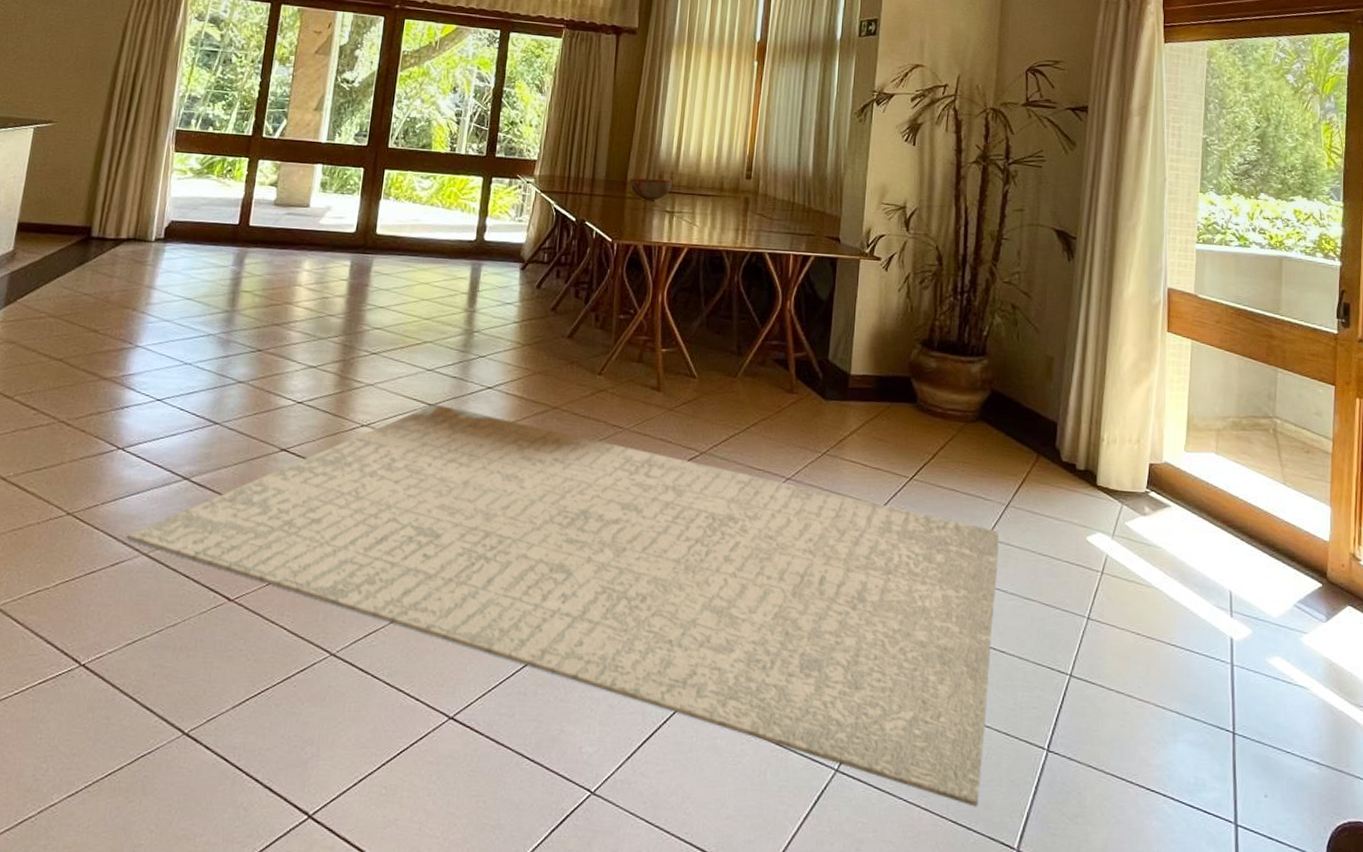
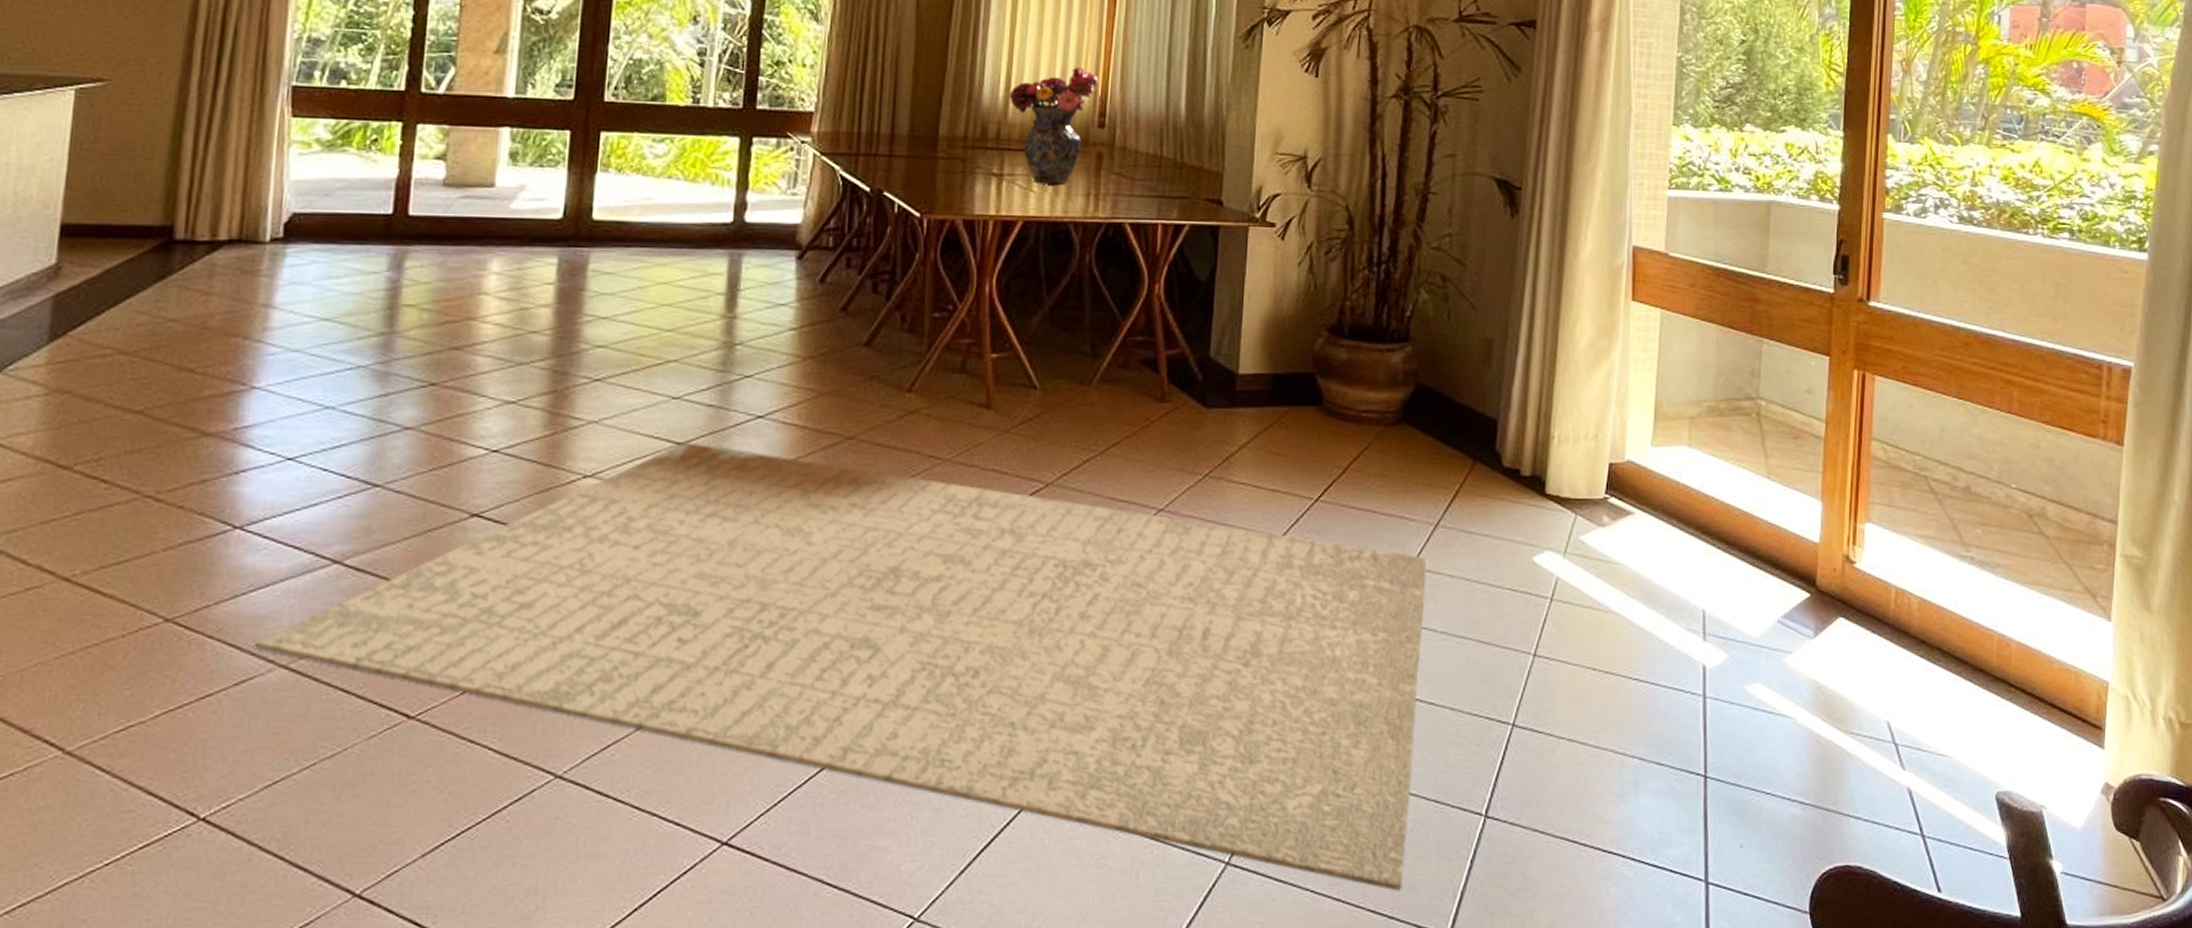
bowl: present [630,178,673,201] -> none [943,131,1001,162]
flower arrangement: none [680,132,748,222] -> present [1009,67,1100,185]

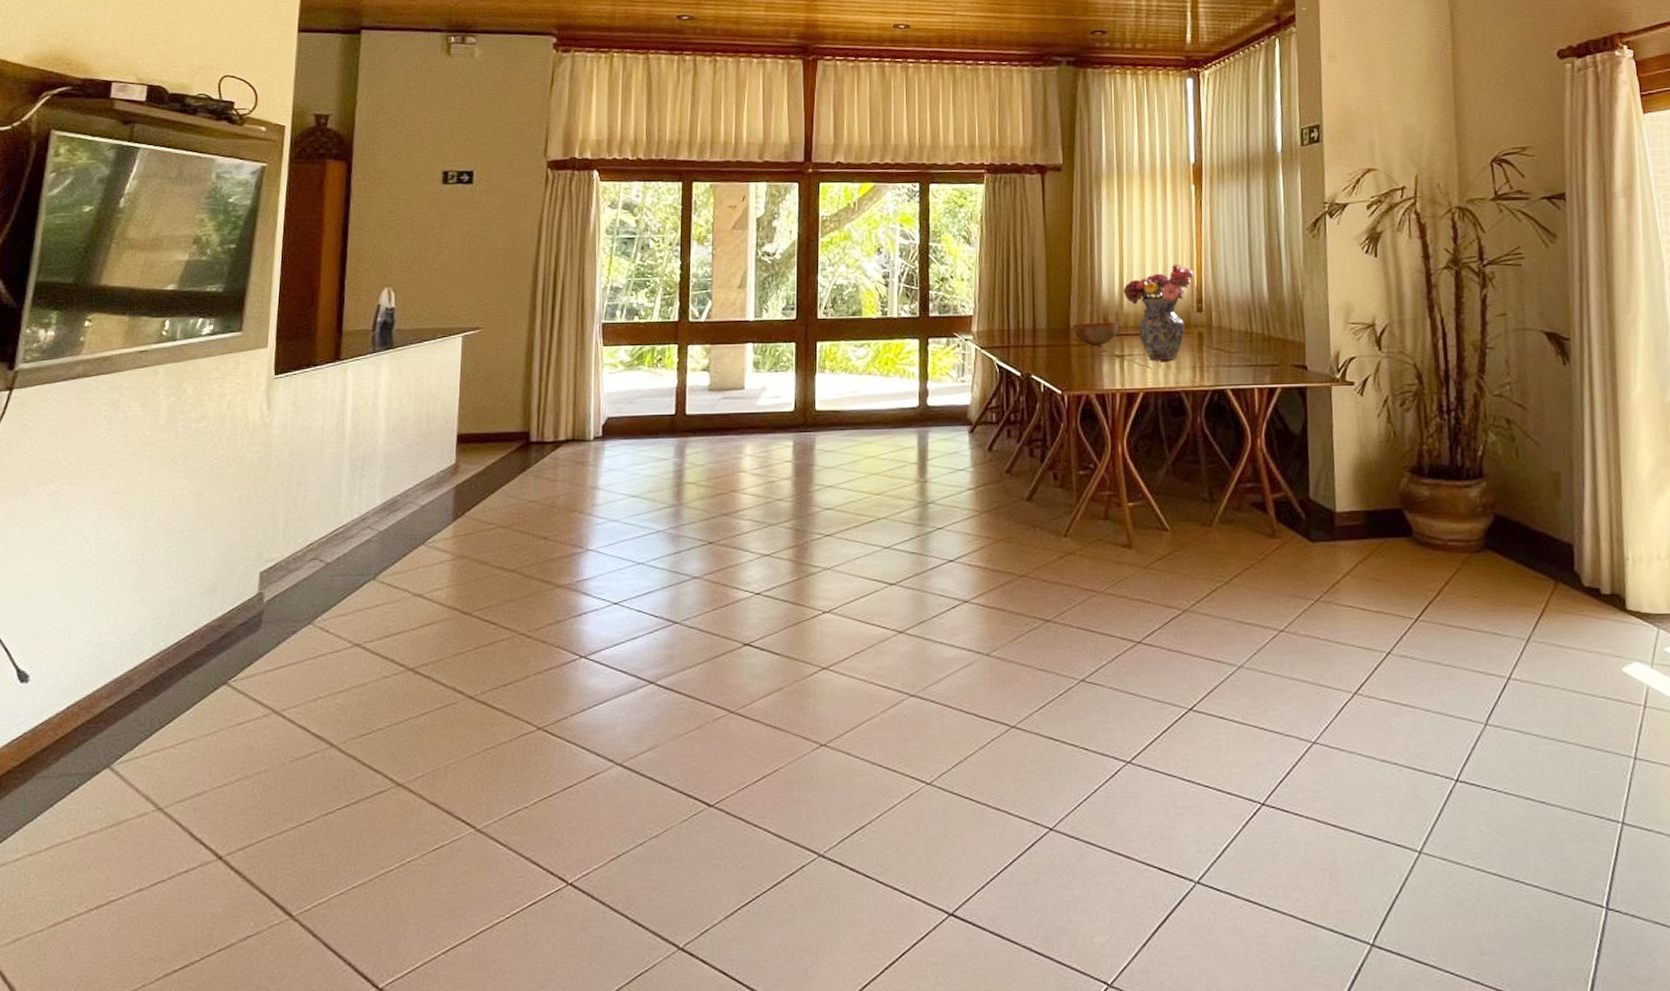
rug: present [254,442,1426,891] -> none [599,583,1536,976]
bowl: none [943,131,1001,162] -> present [1074,321,1119,347]

